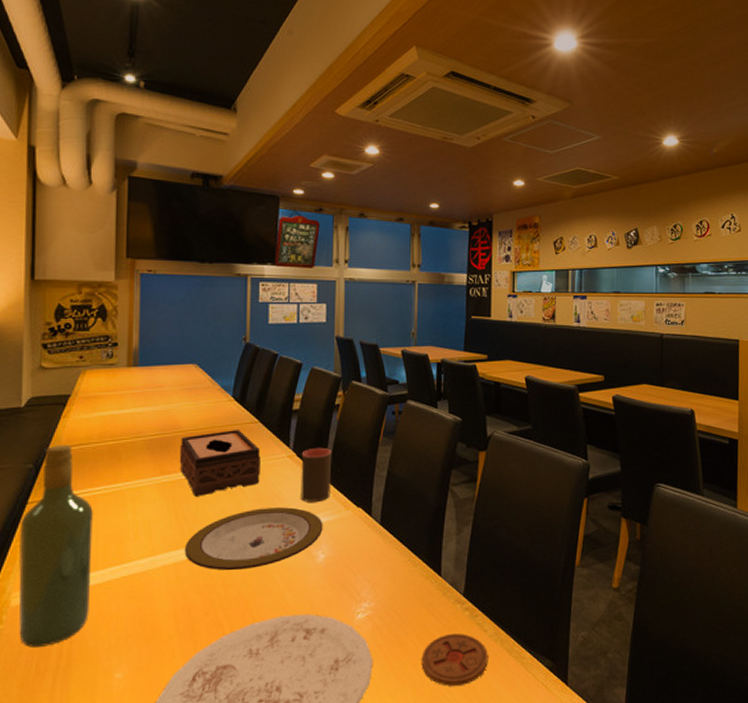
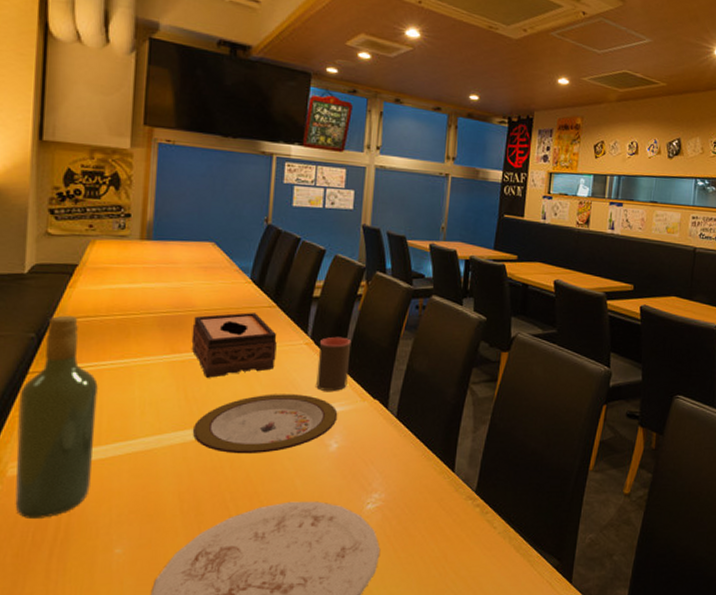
coaster: present [421,633,488,686] -> none [428,529,496,579]

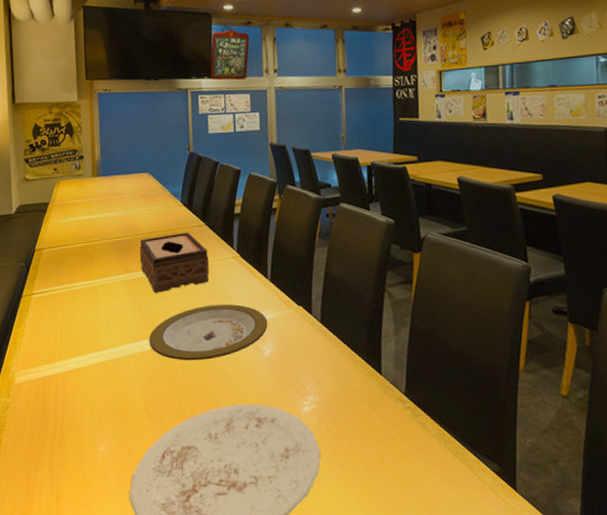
wine bottle: present [15,315,98,518] -> none [18,246,75,419]
cup: present [316,337,352,391] -> none [244,250,273,300]

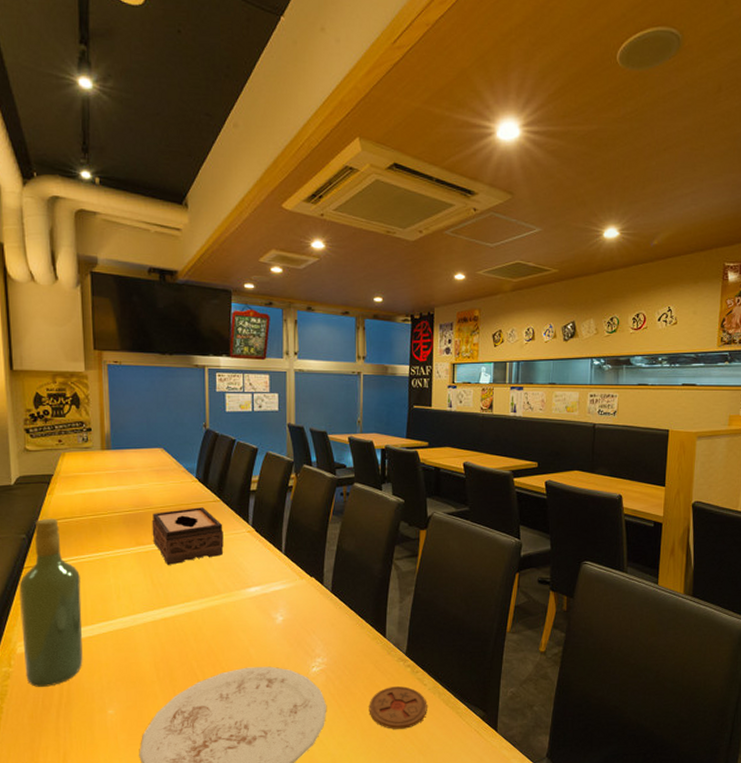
wine bottle: none [18,246,75,419] -> present [19,518,83,687]
plate: present [148,304,268,361] -> none [160,576,281,629]
coaster: none [366,432,433,482] -> present [369,686,427,729]

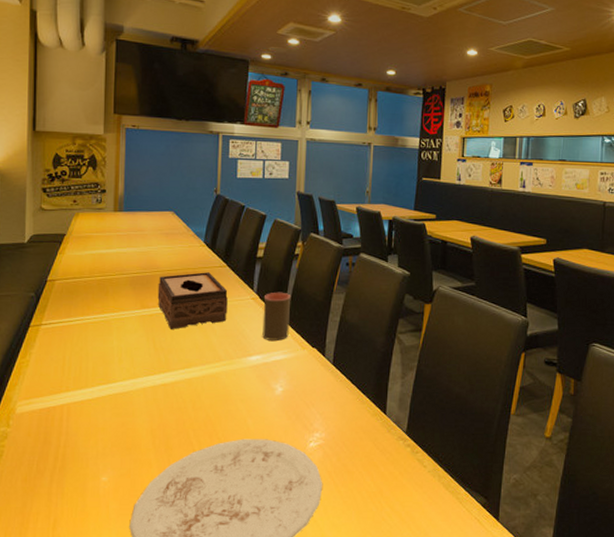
wine bottle: present [19,518,83,687] -> none [22,277,84,449]
cup: none [259,525,287,572] -> present [262,293,291,341]
coaster: present [369,686,427,729] -> none [366,467,427,513]

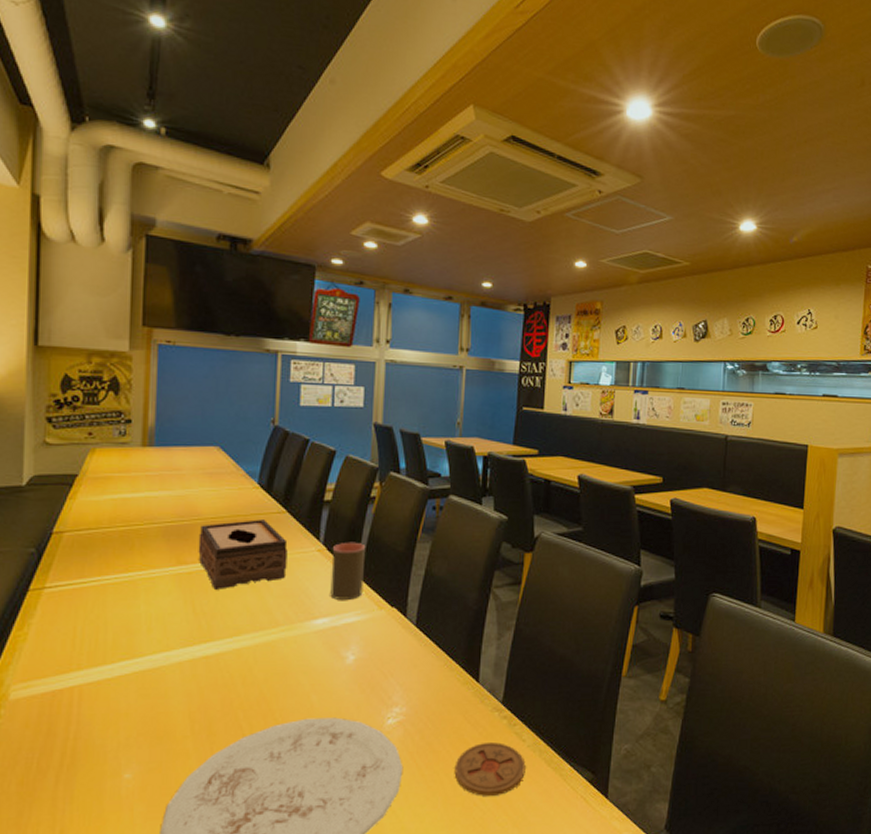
coaster: none [366,467,427,513] -> present [454,742,526,796]

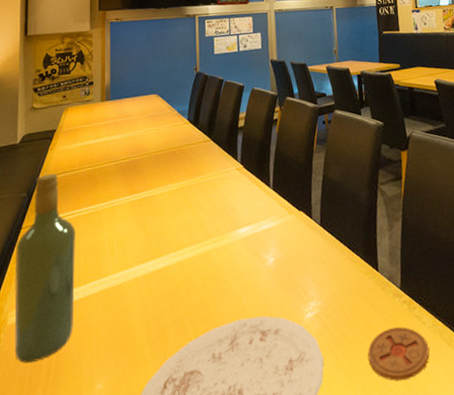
wine bottle: none [18,528,102,744] -> present [14,173,75,363]
tissue box: present [198,519,288,590] -> none [146,148,214,212]
cup: present [330,543,366,600] -> none [248,159,275,210]

